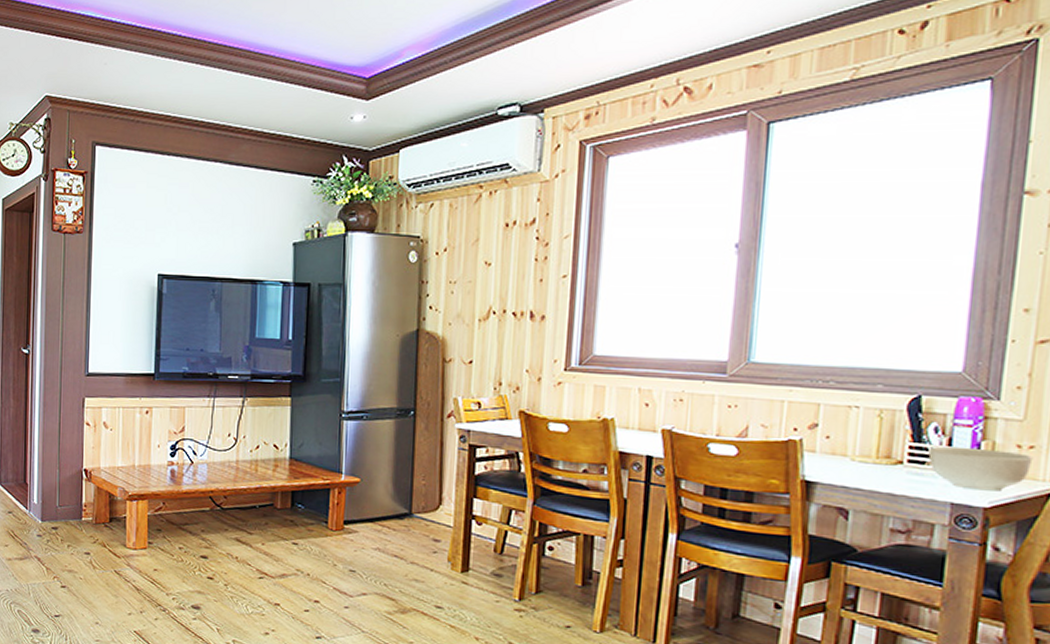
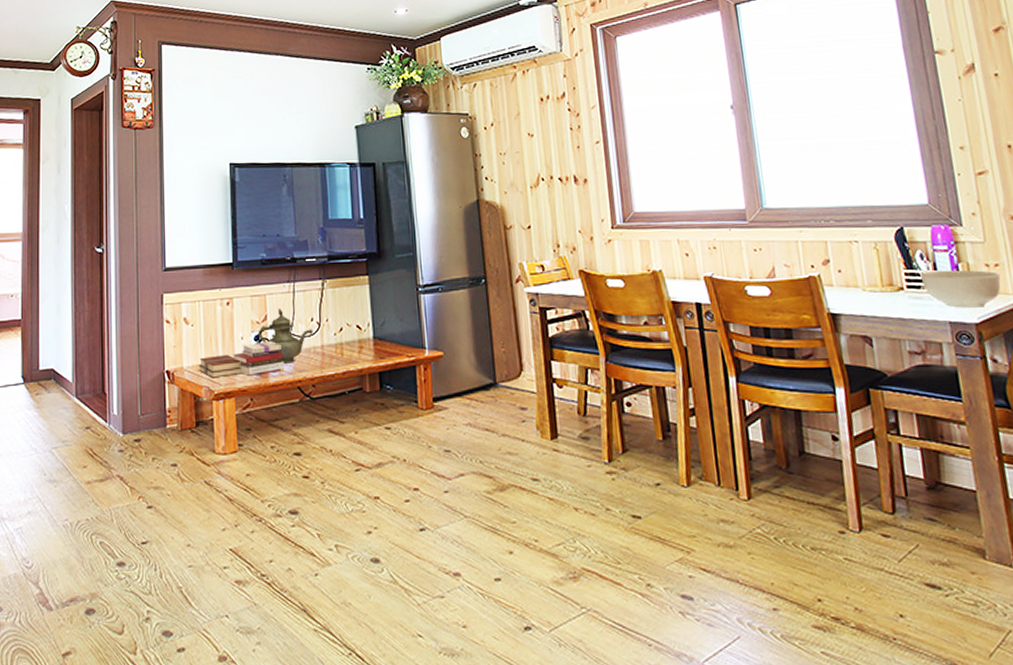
books: none [114,459,158,481] -> present [198,355,244,378]
books: none [148,451,198,482] -> present [233,341,285,376]
teapot: none [174,422,229,474] -> present [258,309,313,364]

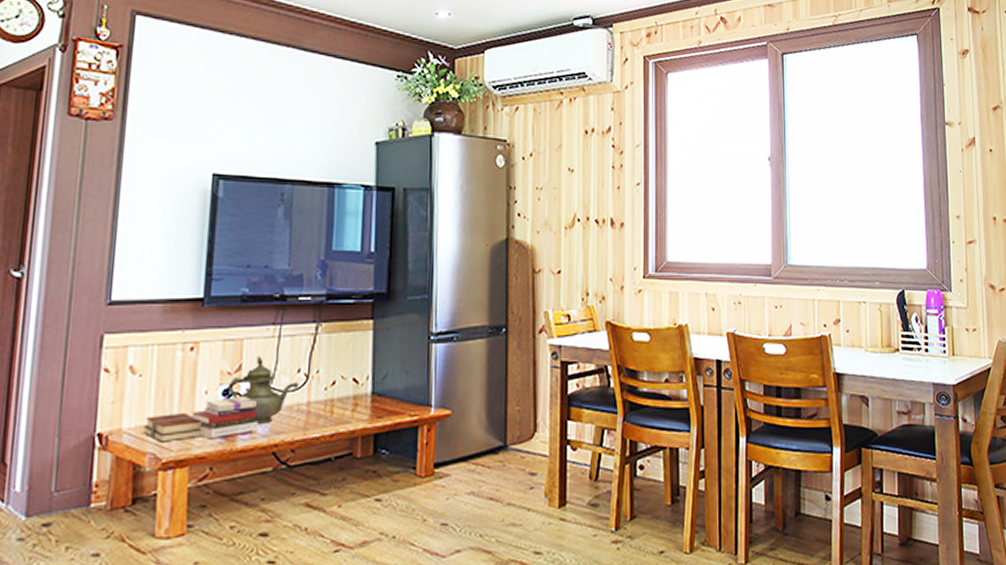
bowl: present [920,270,1001,308] -> none [914,333,977,370]

